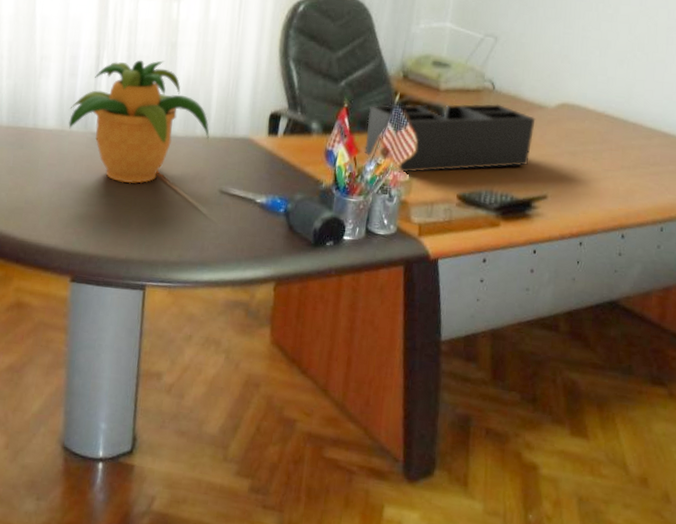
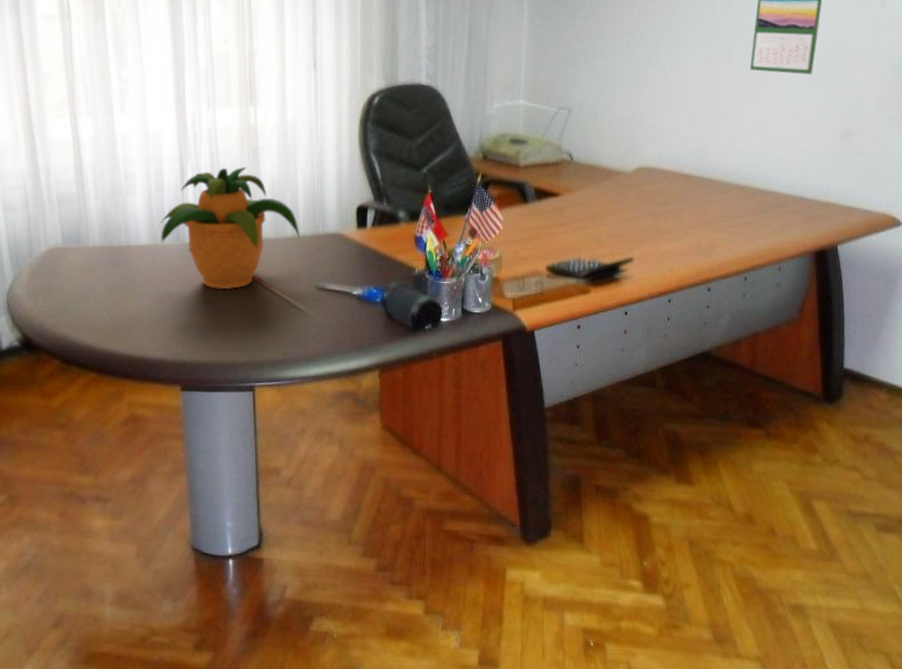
desk organizer: present [364,103,536,173] -> none [452,174,615,251]

